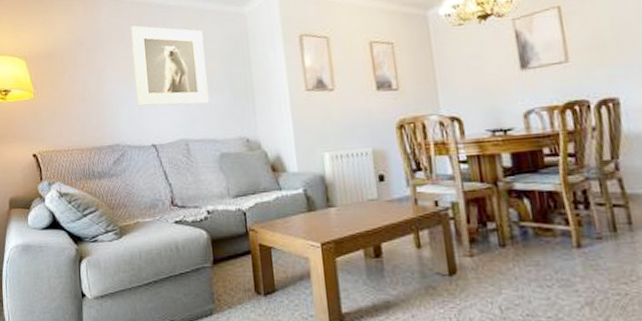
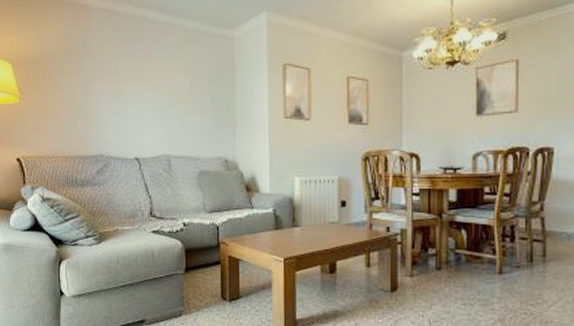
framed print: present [131,25,209,106] -> none [121,39,192,123]

